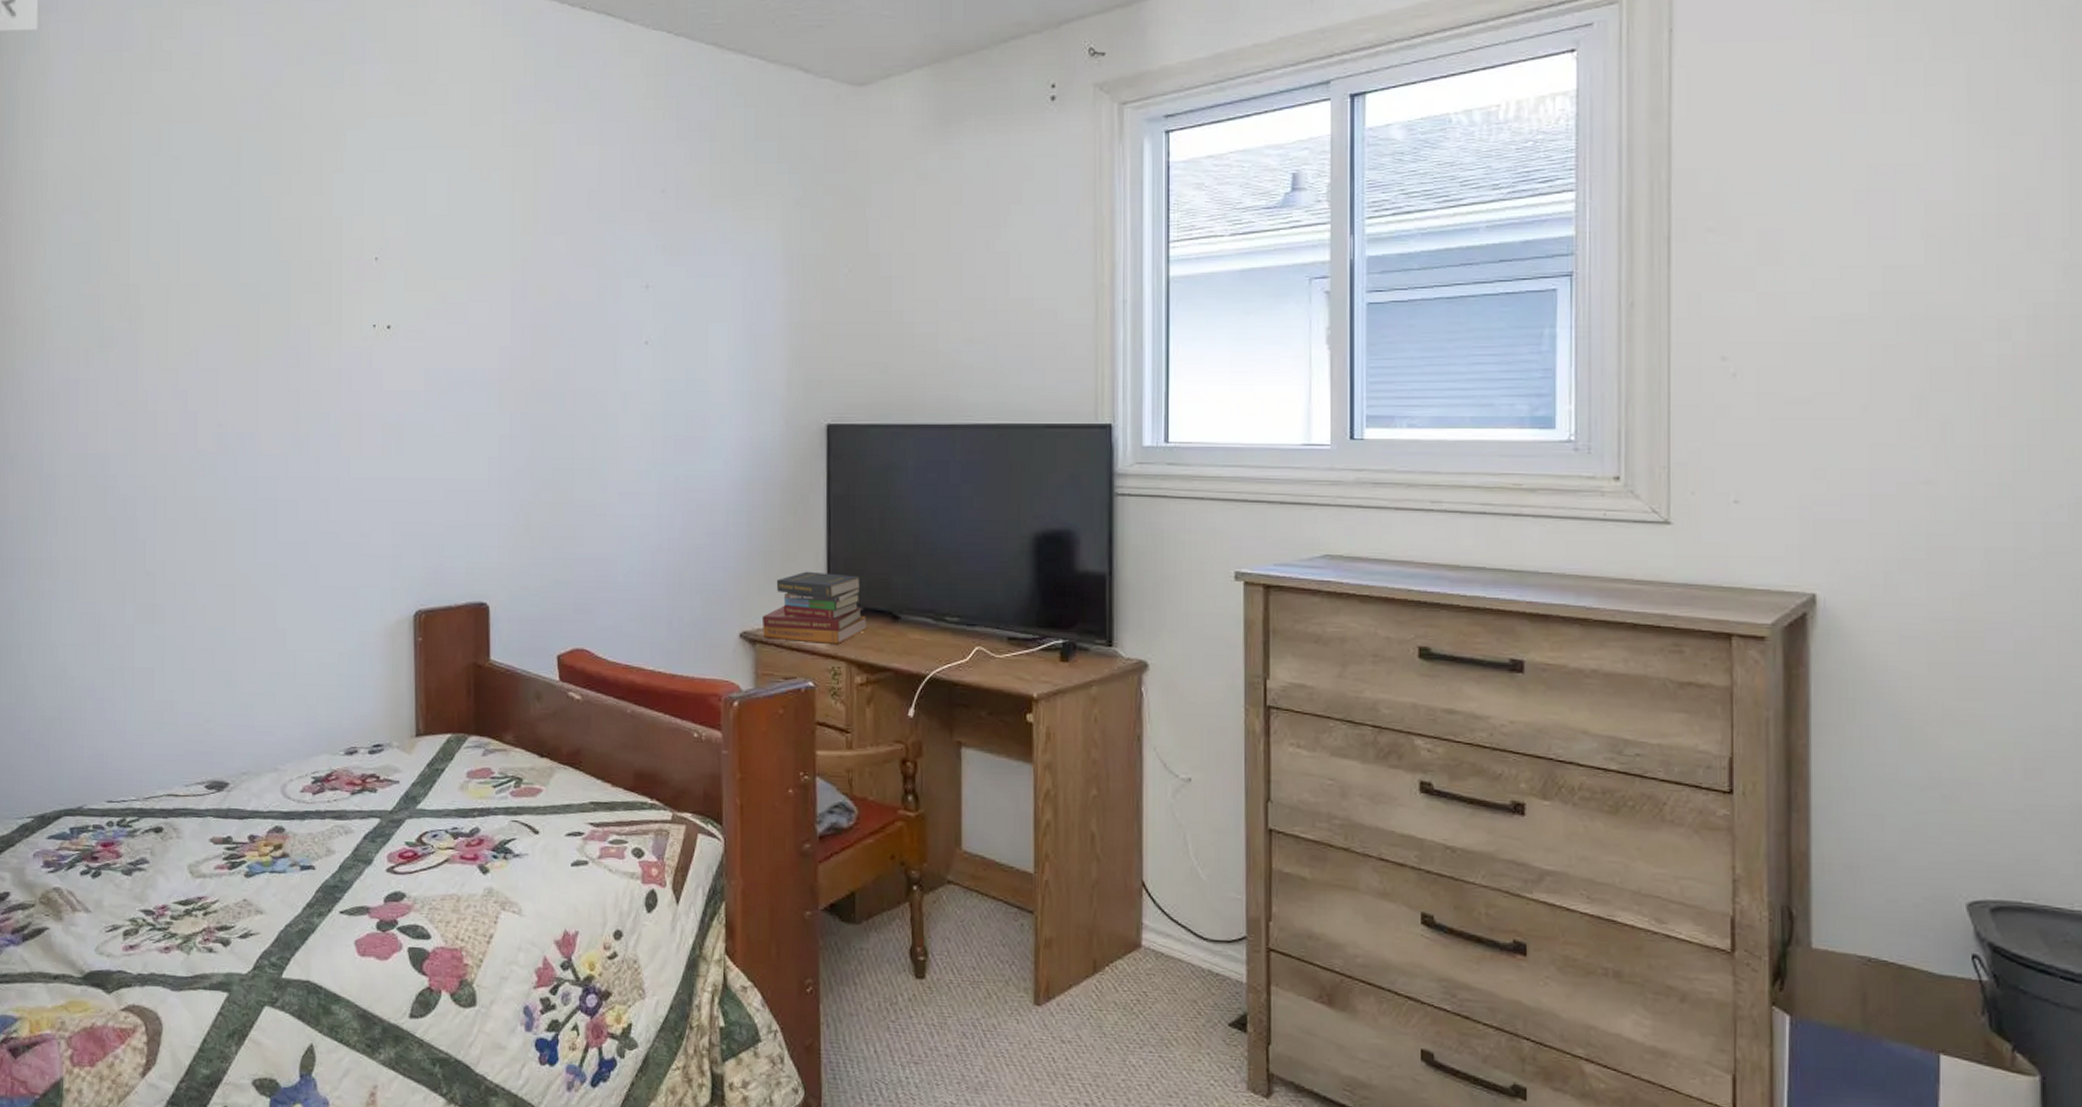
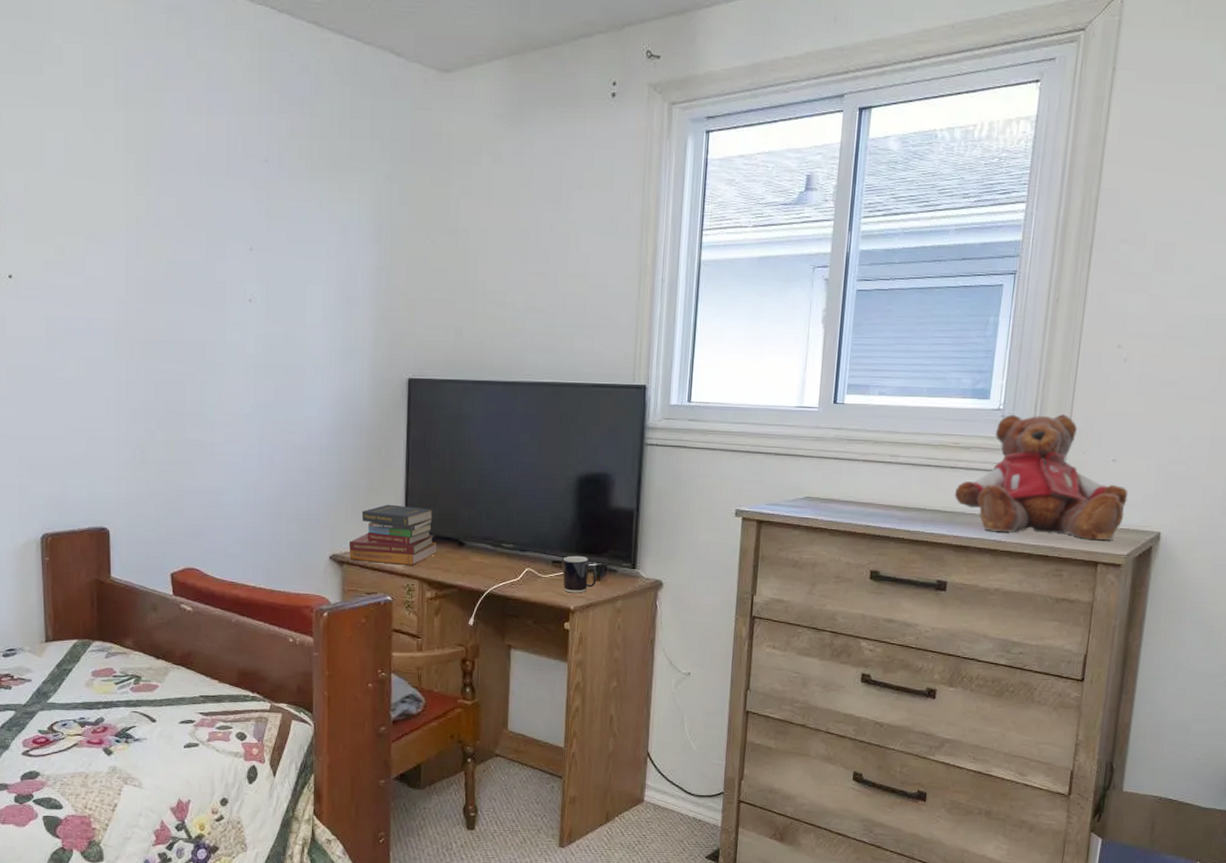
mug: none [1019,630,1064,678] -> present [561,555,597,593]
teddy bear: none [1521,445,1762,606] -> present [954,414,1128,541]

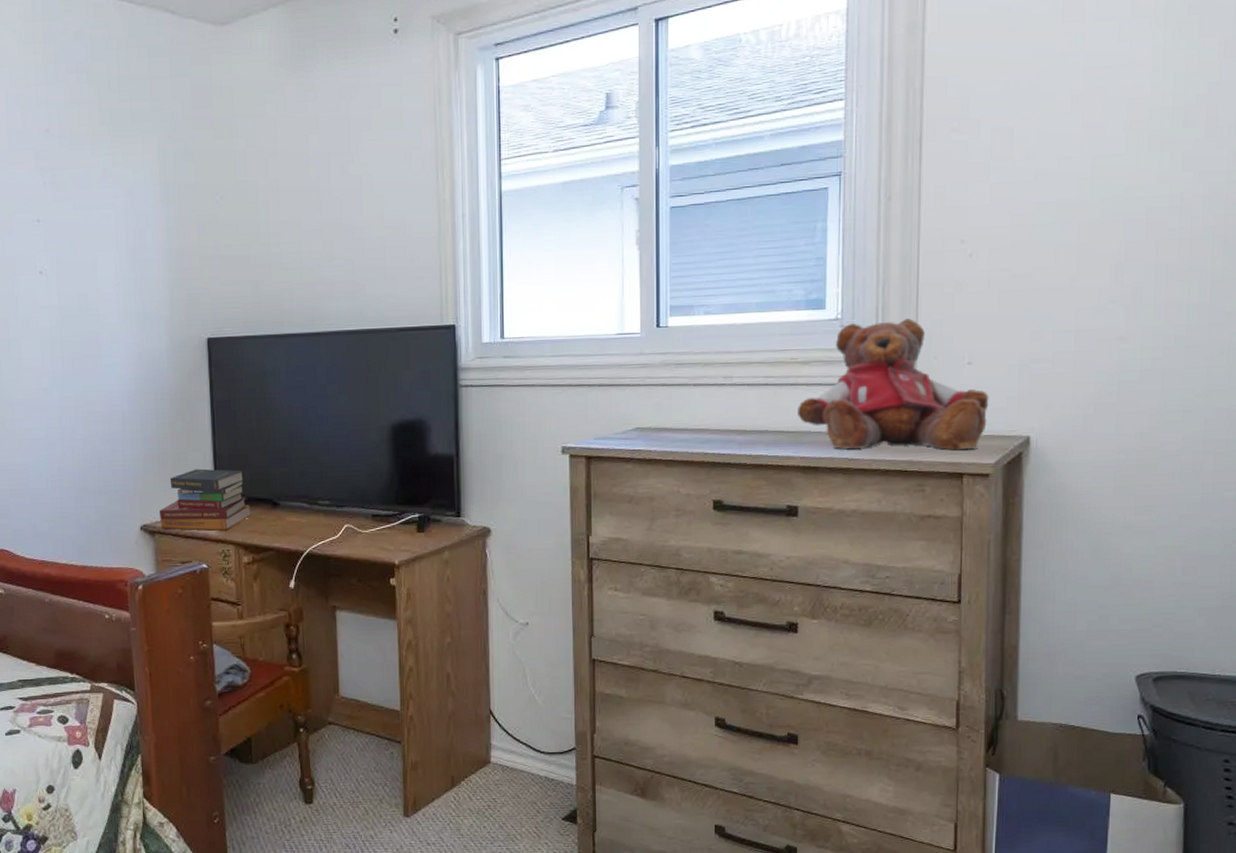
mug: present [561,555,597,593] -> none [381,507,420,547]

